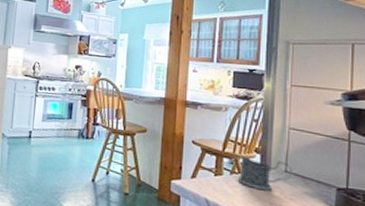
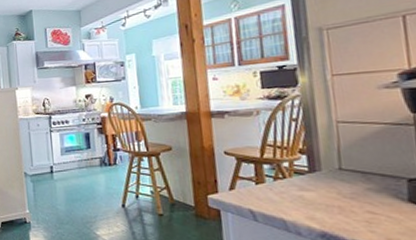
mug: present [237,156,292,191] -> none [283,159,349,193]

